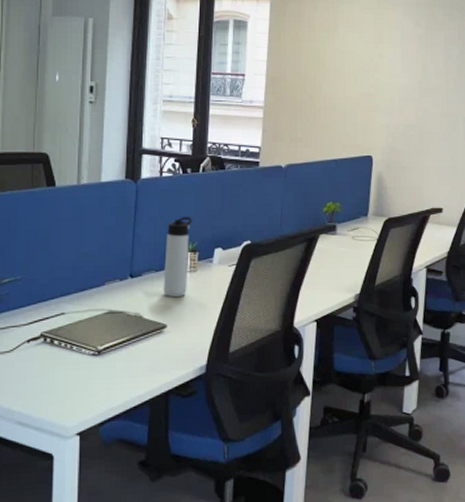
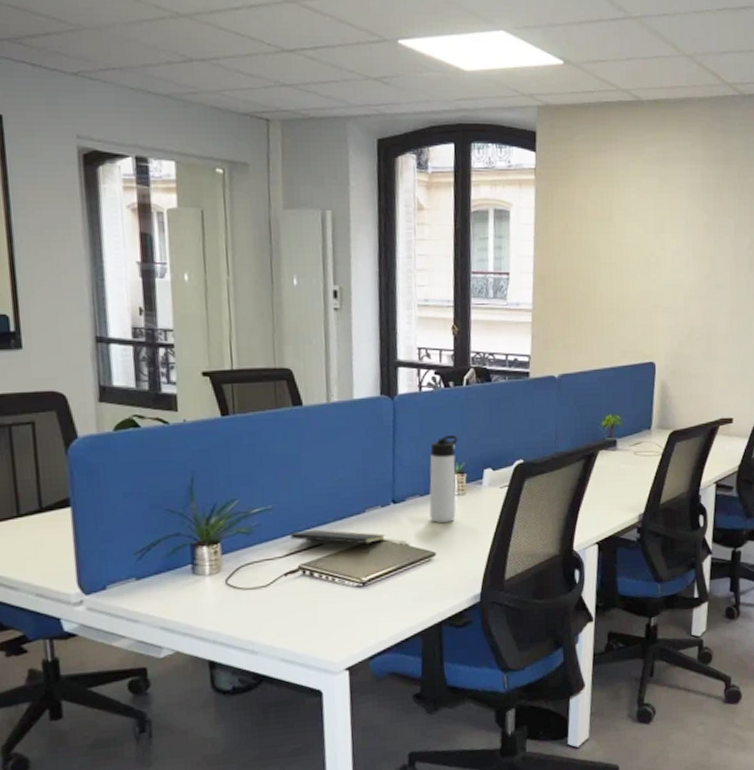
notepad: none [35,299,121,323] -> present [290,529,385,553]

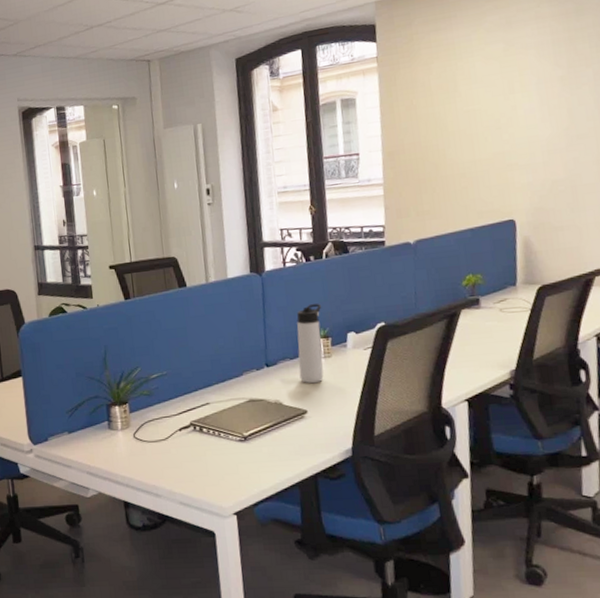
notepad: present [290,529,385,553] -> none [182,391,261,411]

